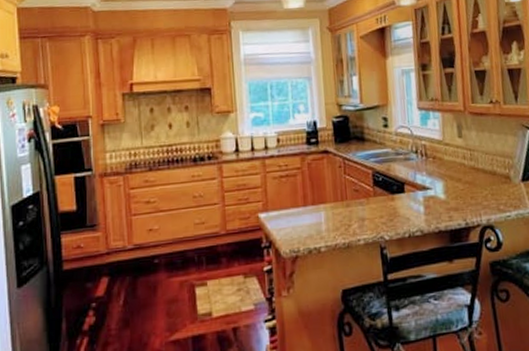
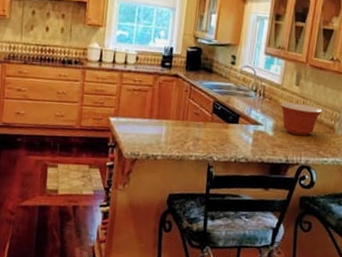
mixing bowl: none [445,156,494,194] -> present [279,102,323,137]

